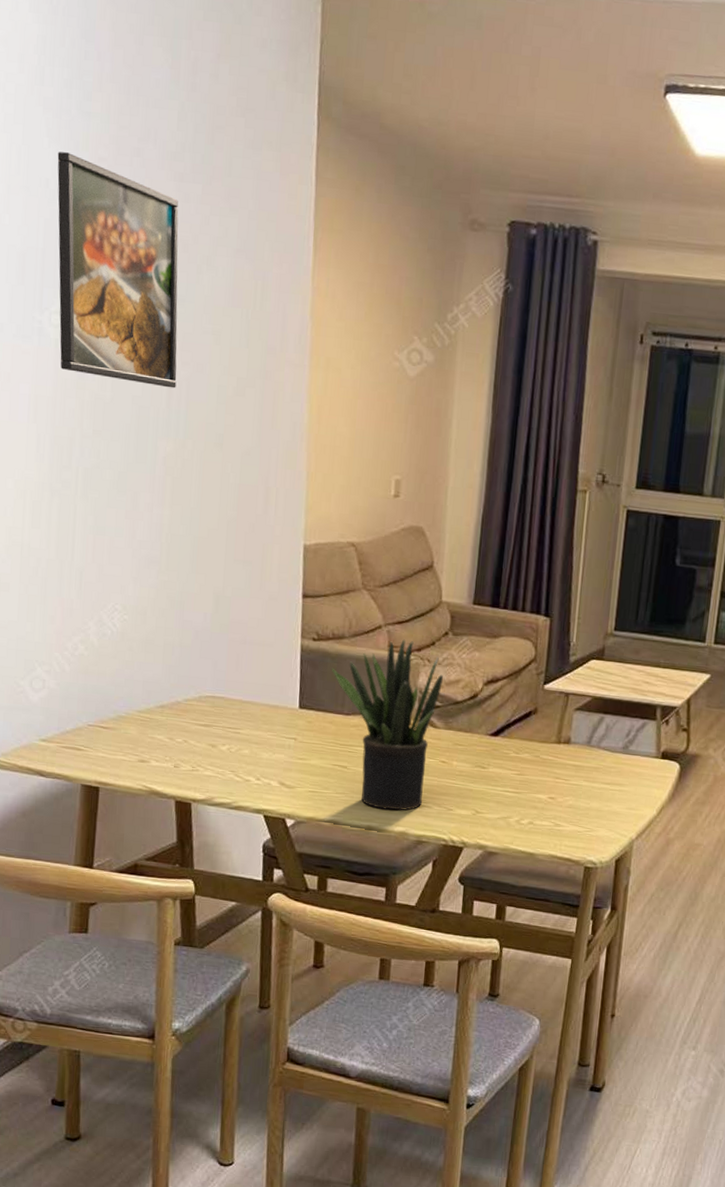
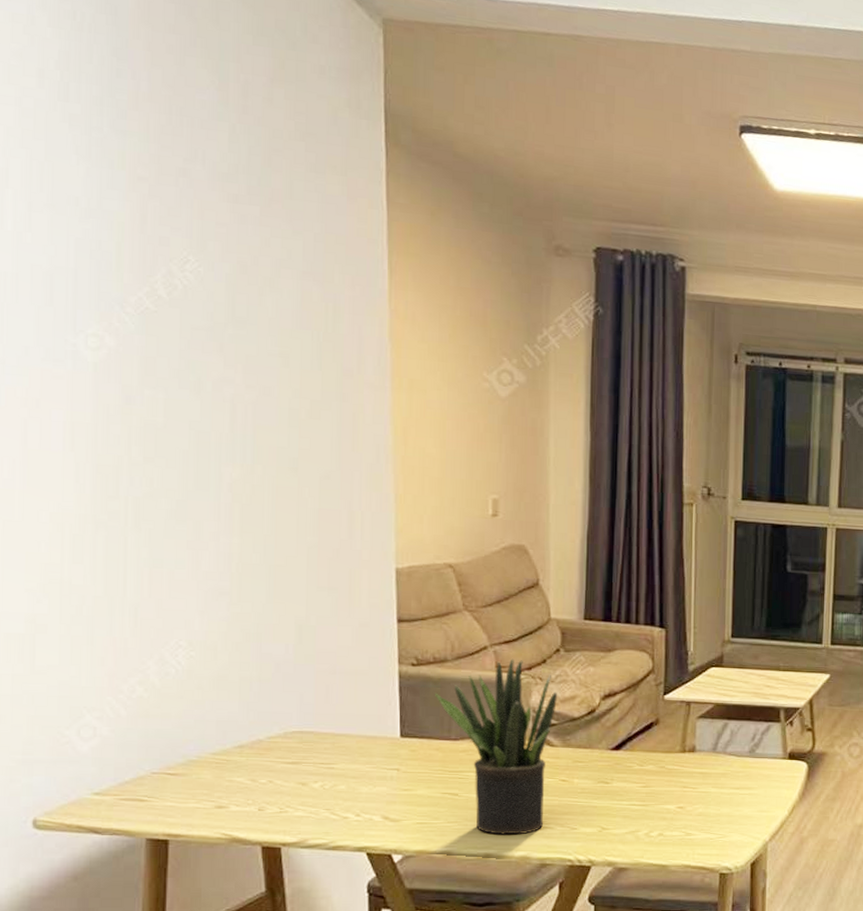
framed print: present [57,152,179,389] -> none [88,169,241,413]

